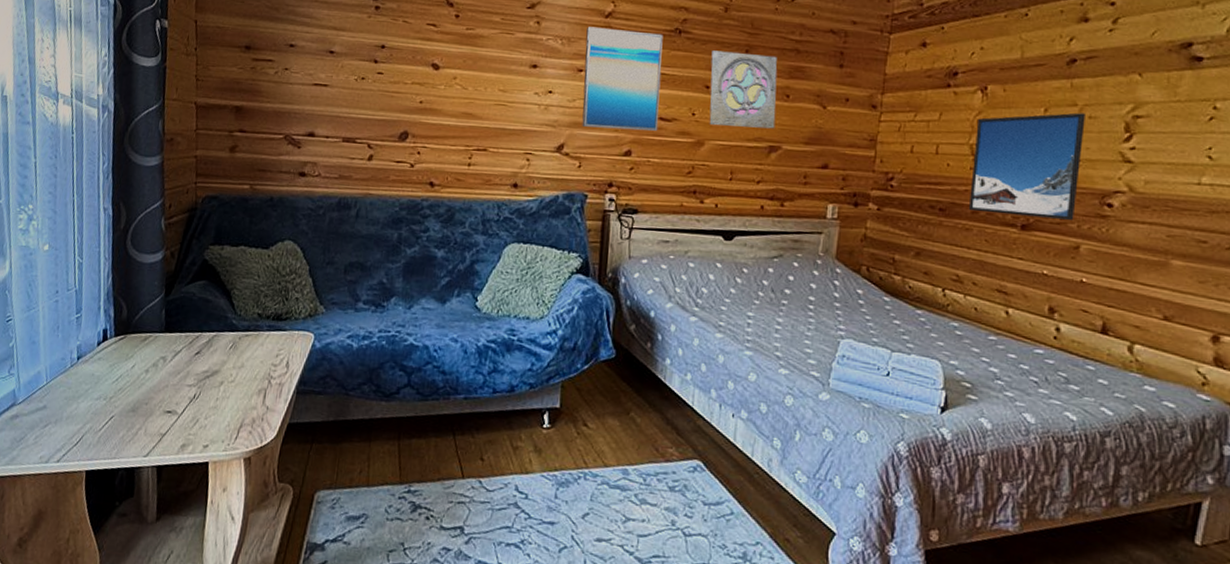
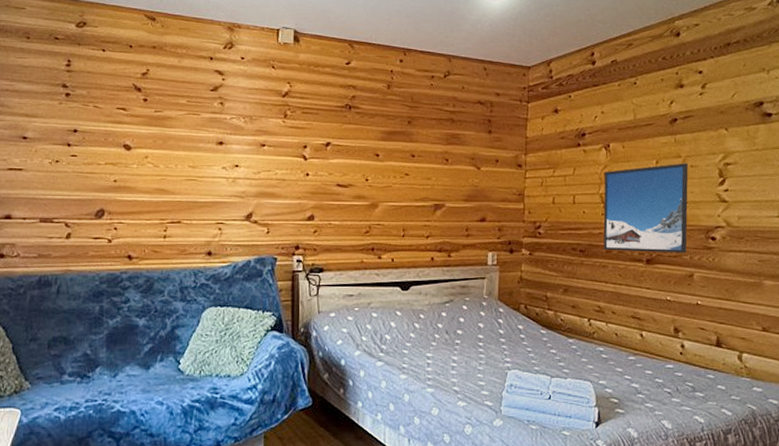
wall art: present [582,26,663,132] -> none [266,105,337,197]
wall ornament: present [709,50,778,129] -> none [379,123,438,189]

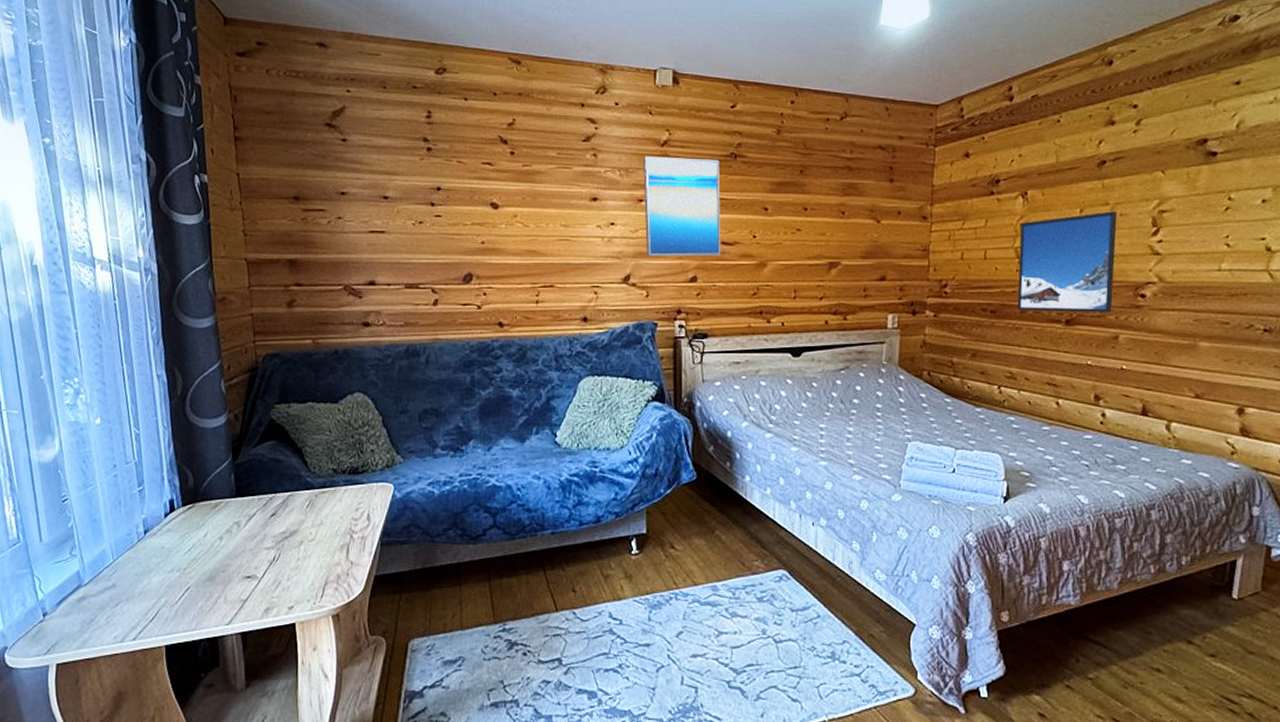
wall art: none [266,105,337,197] -> present [643,156,721,257]

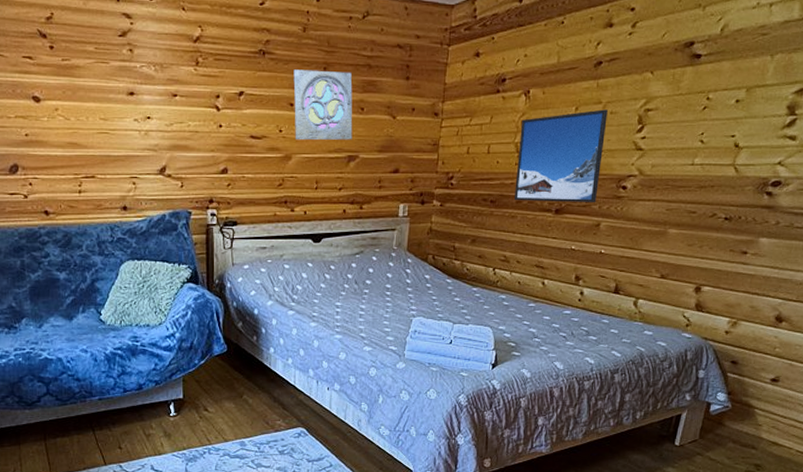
wall art: present [643,156,721,257] -> none [177,52,250,150]
wall ornament: none [767,173,833,247] -> present [293,69,353,141]

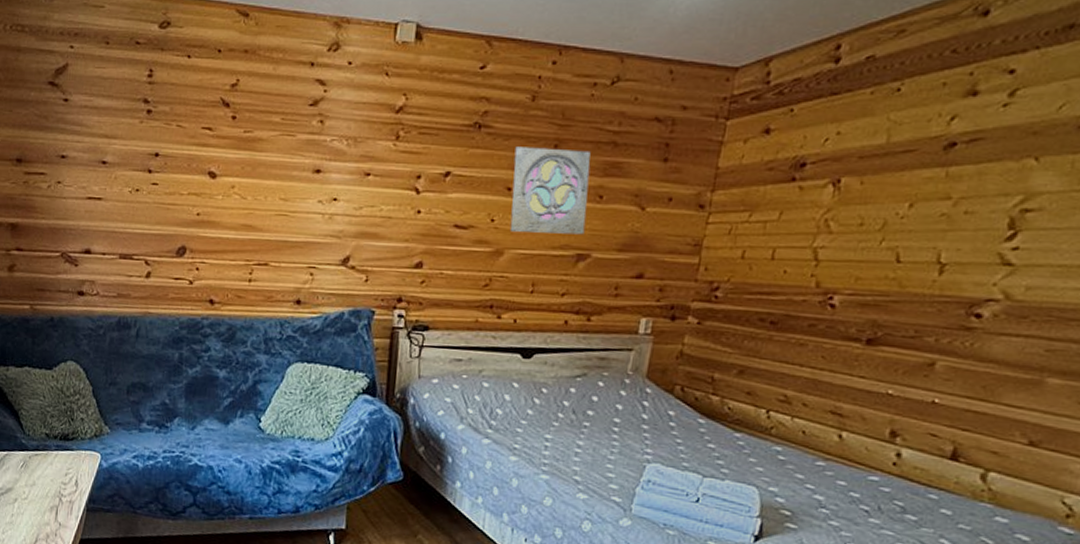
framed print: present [515,109,608,202] -> none [806,207,960,333]

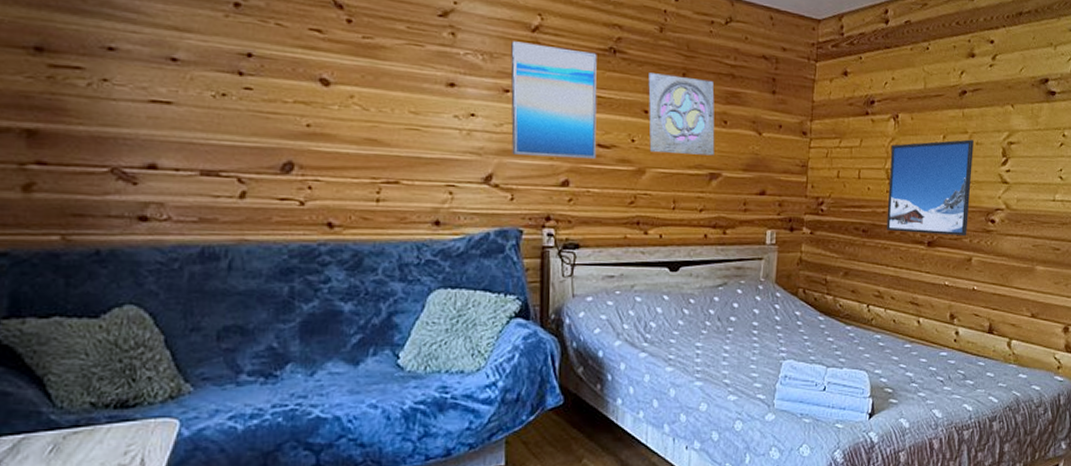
wall art: none [369,124,461,241] -> present [510,41,597,160]
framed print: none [806,207,960,333] -> present [887,139,974,236]

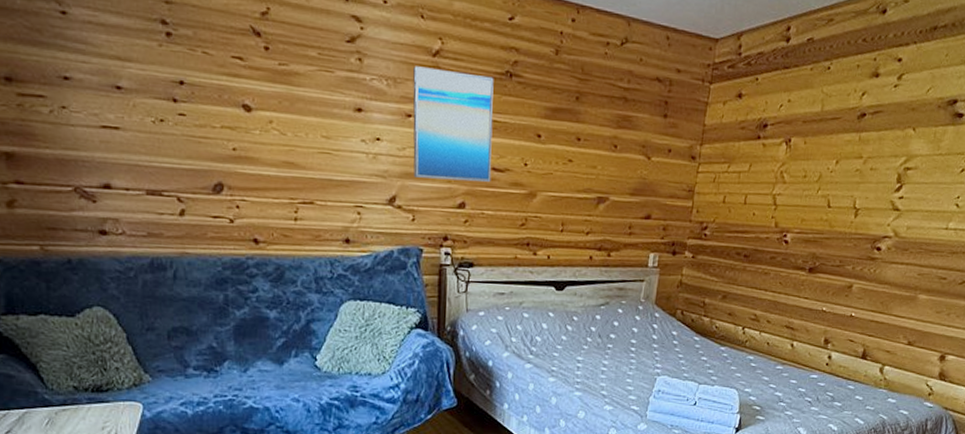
wall ornament: present [648,72,715,156] -> none [541,96,606,180]
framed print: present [887,139,974,236] -> none [769,164,868,263]

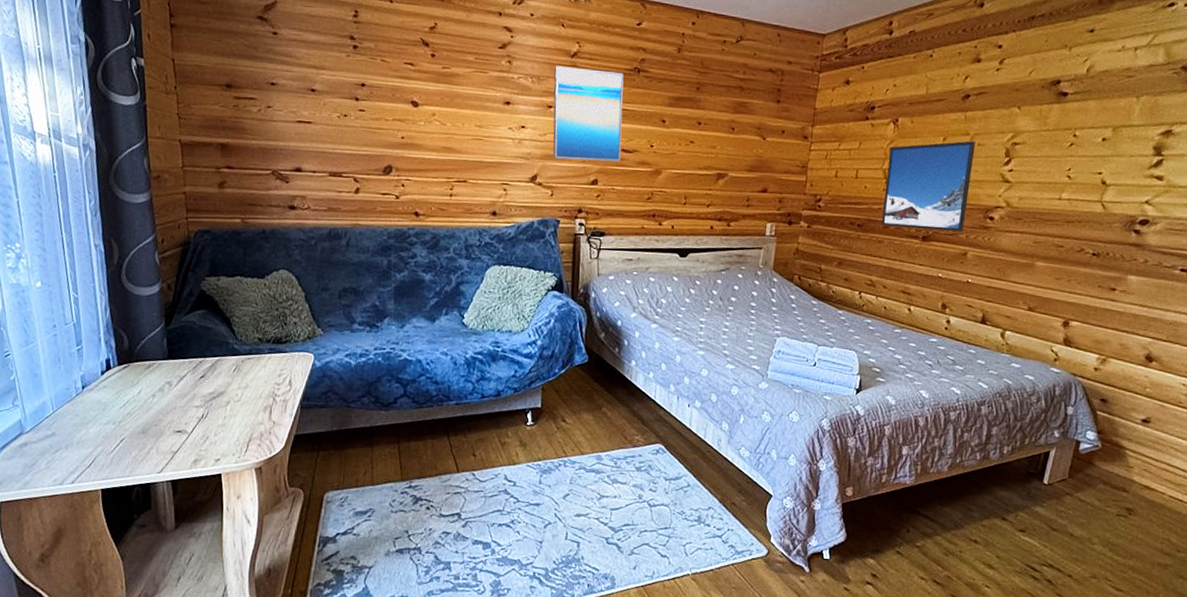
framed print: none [769,164,868,263] -> present [882,141,975,231]

